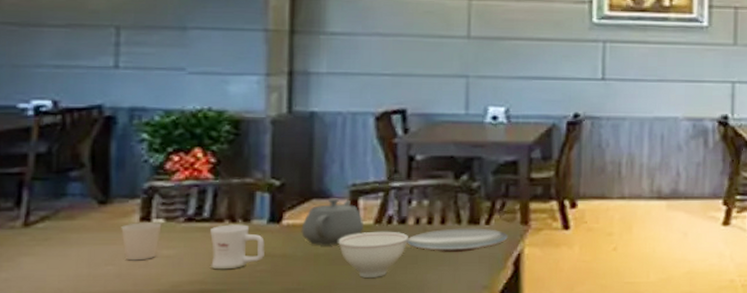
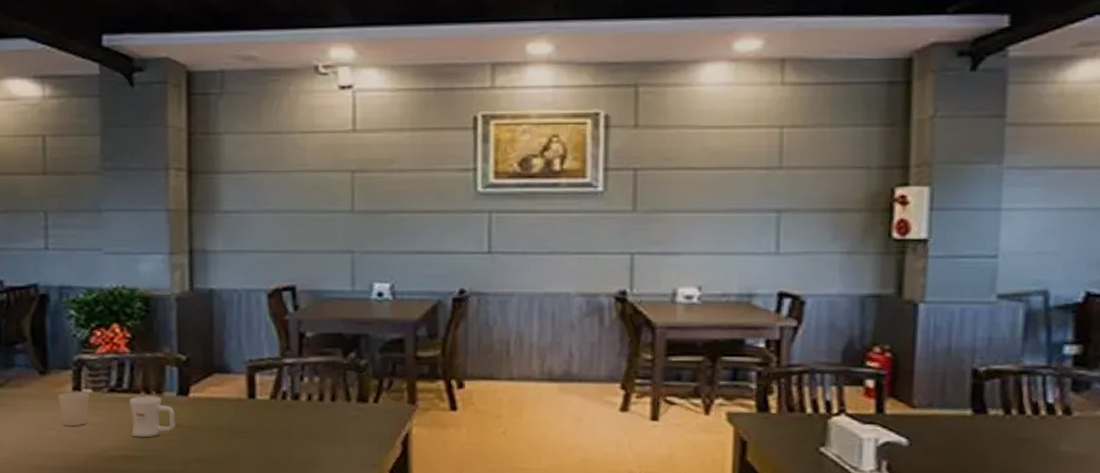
teapot: present [301,198,363,246] -> none [206,373,260,419]
bowl: present [338,231,408,278] -> none [238,406,301,451]
plate: present [407,228,509,252] -> none [300,405,397,430]

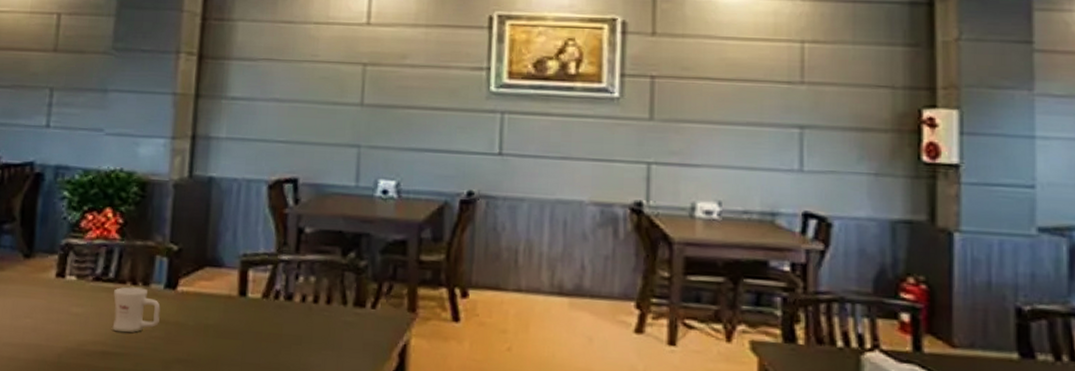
cup: present [58,391,90,427] -> none [40,277,74,316]

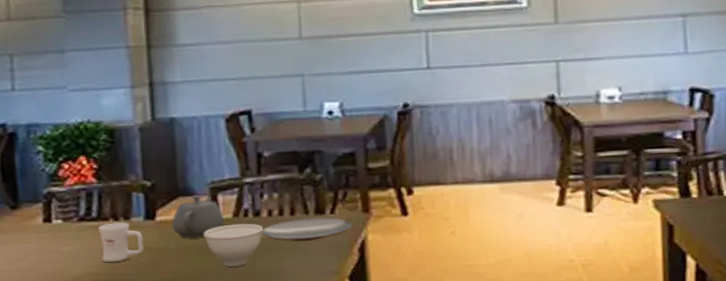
teapot: none [194,267,252,318] -> present [172,195,224,239]
bowl: none [227,305,294,356] -> present [203,223,263,267]
plate: none [292,309,395,337] -> present [262,217,353,241]

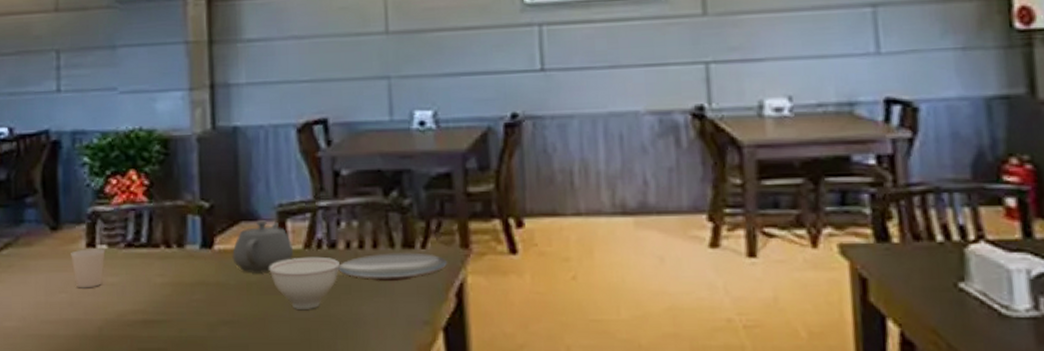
cup: none [29,222,61,257] -> present [71,247,105,288]
mug: present [99,222,144,263] -> none [148,250,199,299]

